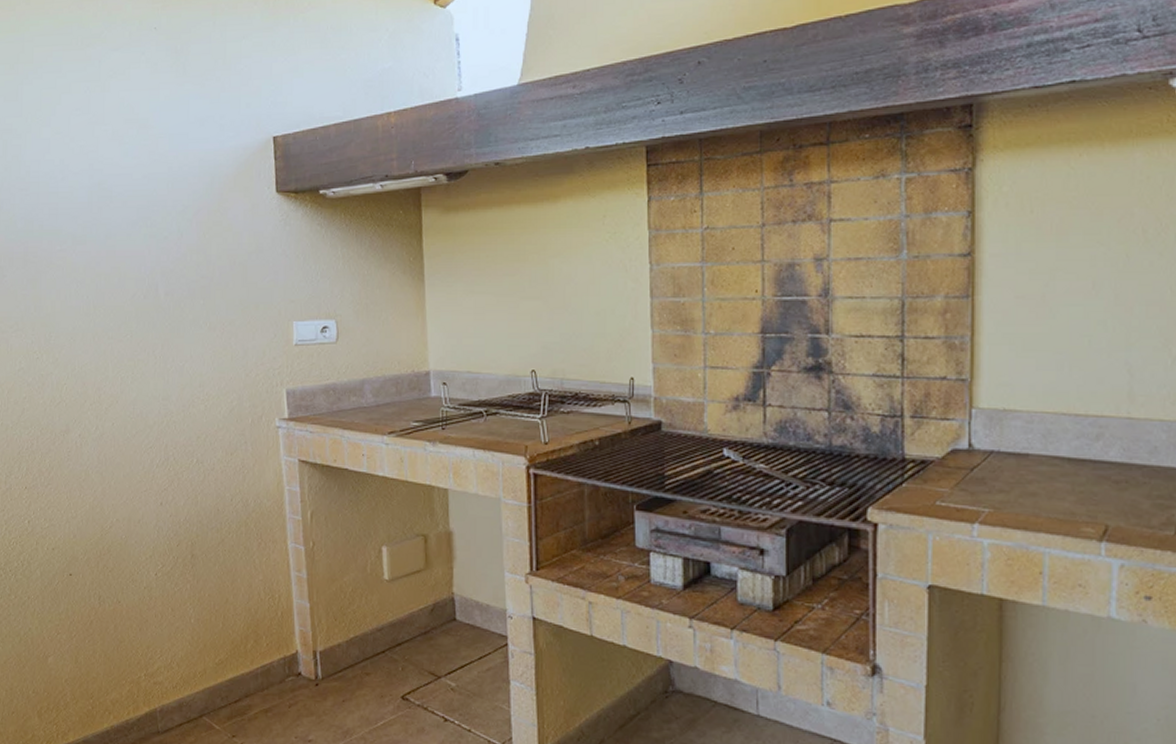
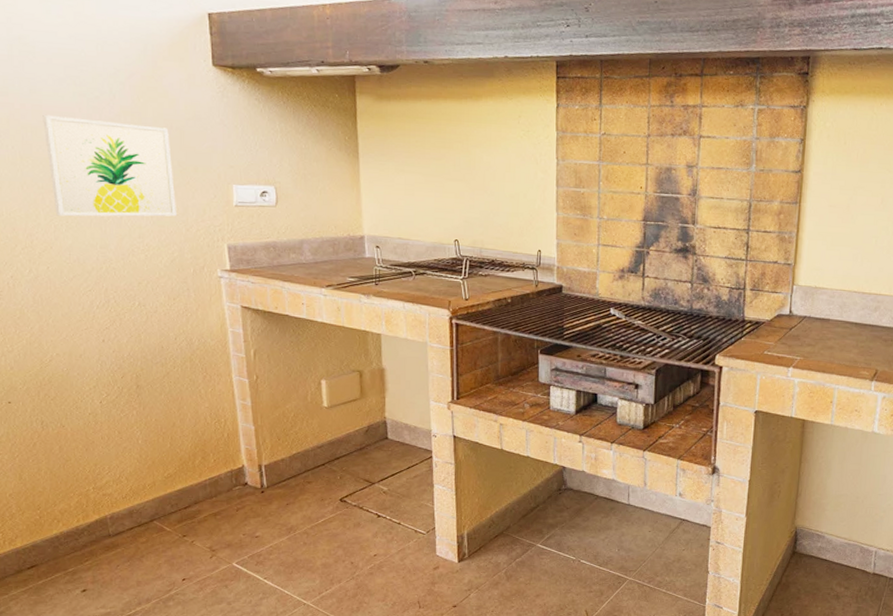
wall art: none [115,260,238,367] -> present [43,114,178,217]

